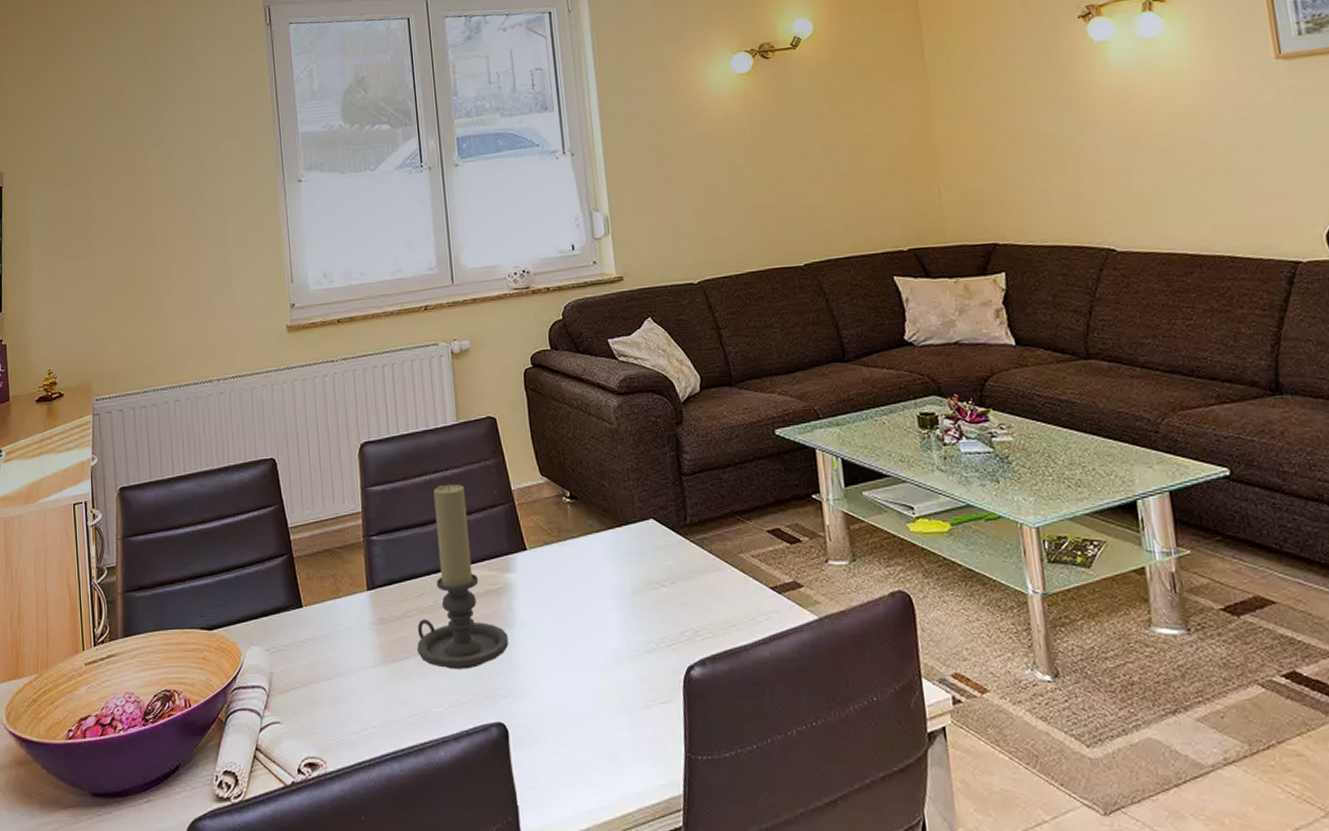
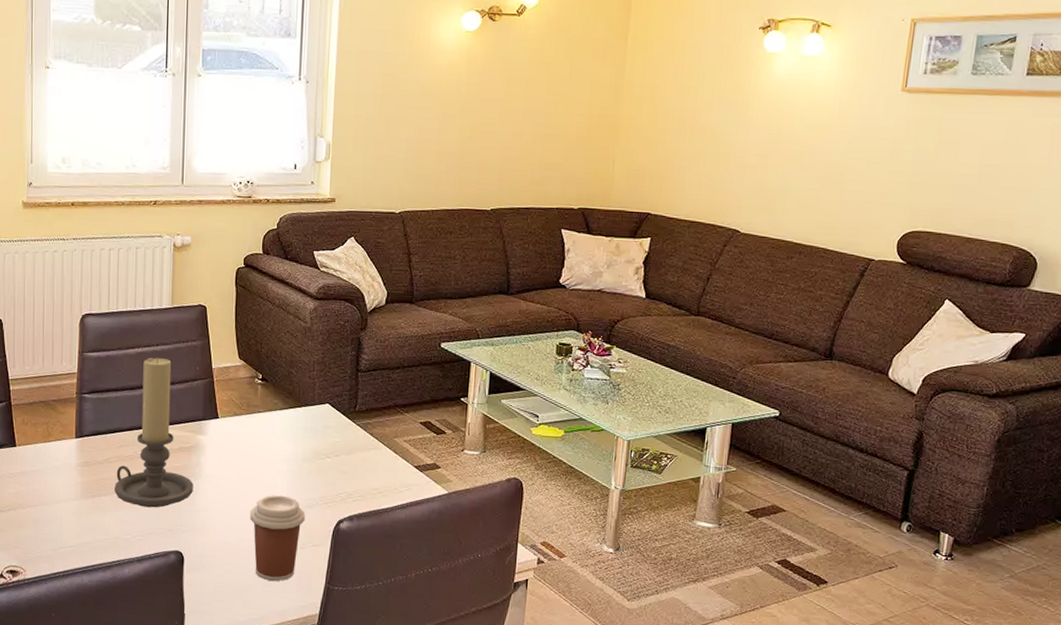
coffee cup: none [579,640,647,755] -> present [250,495,305,582]

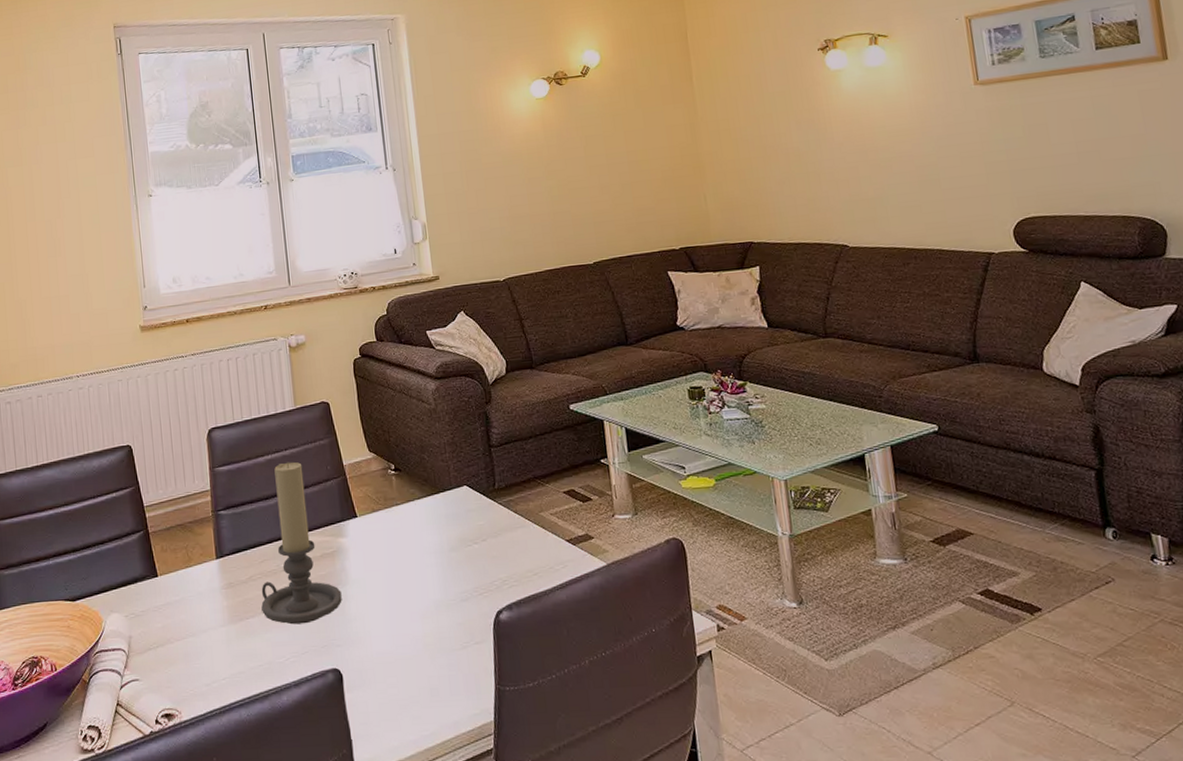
coffee cup: present [250,495,305,582] -> none [403,591,462,690]

